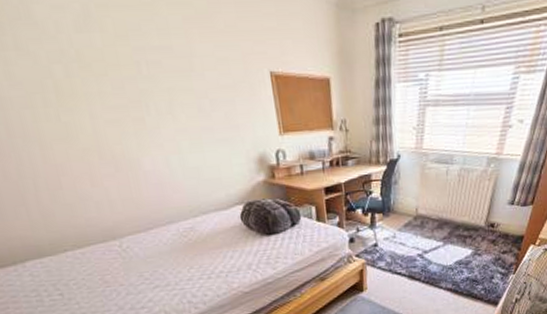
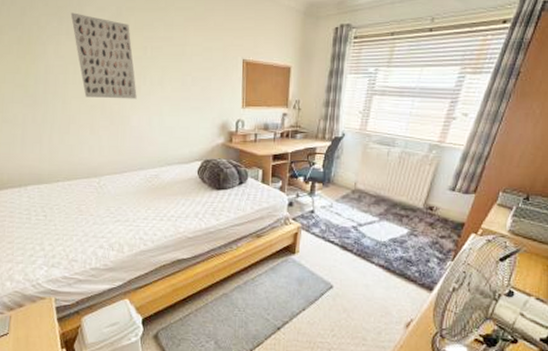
wall art: none [12,15,143,139] -> present [70,12,137,99]

